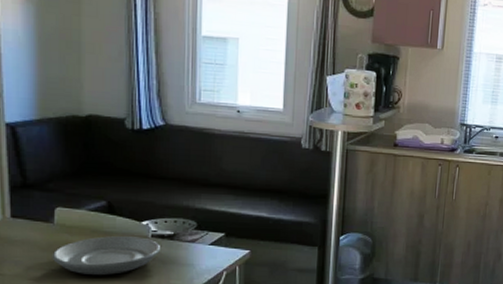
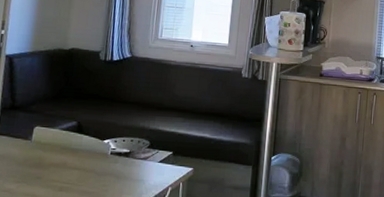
plate: present [52,236,161,276] -> none [25,153,118,189]

